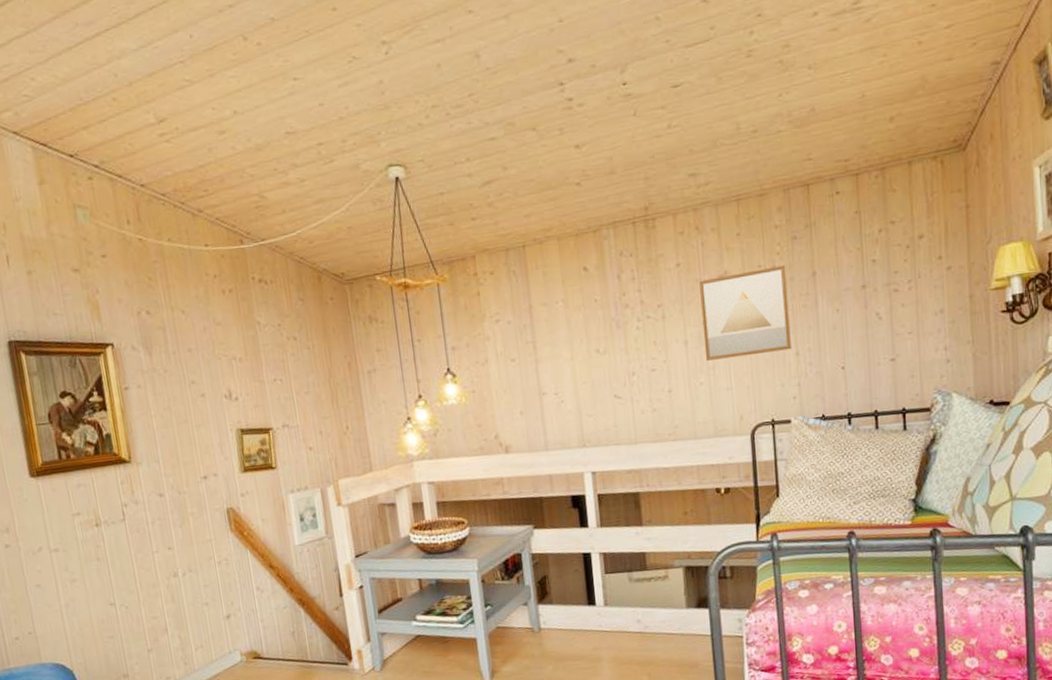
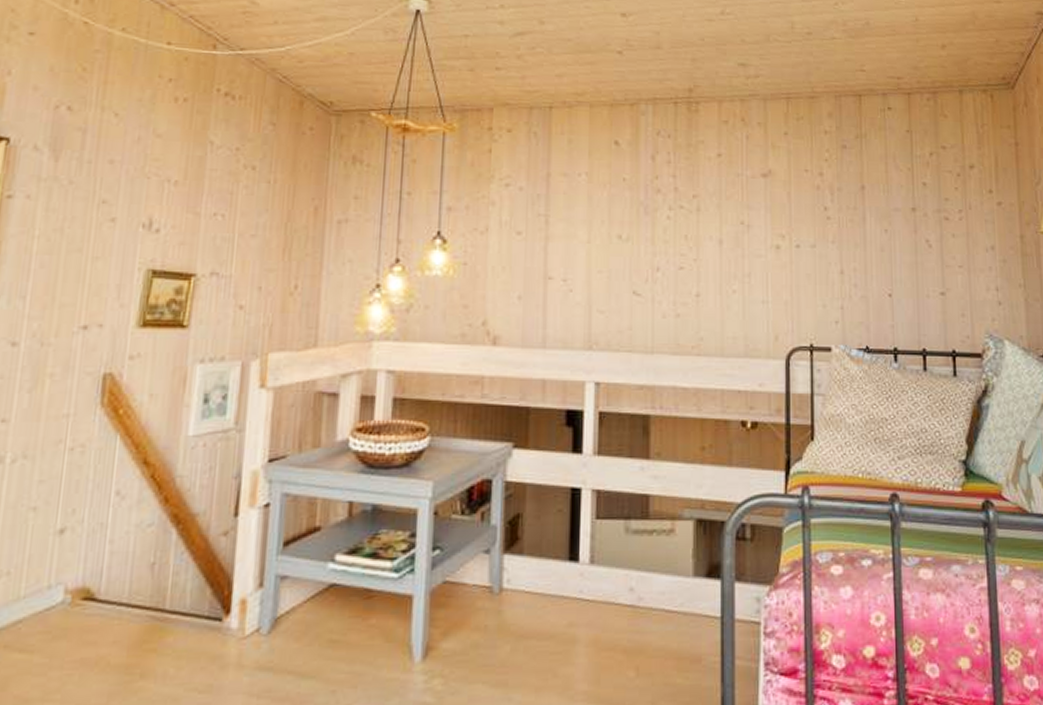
wall art: present [699,265,791,361] -> none [741,173,836,267]

